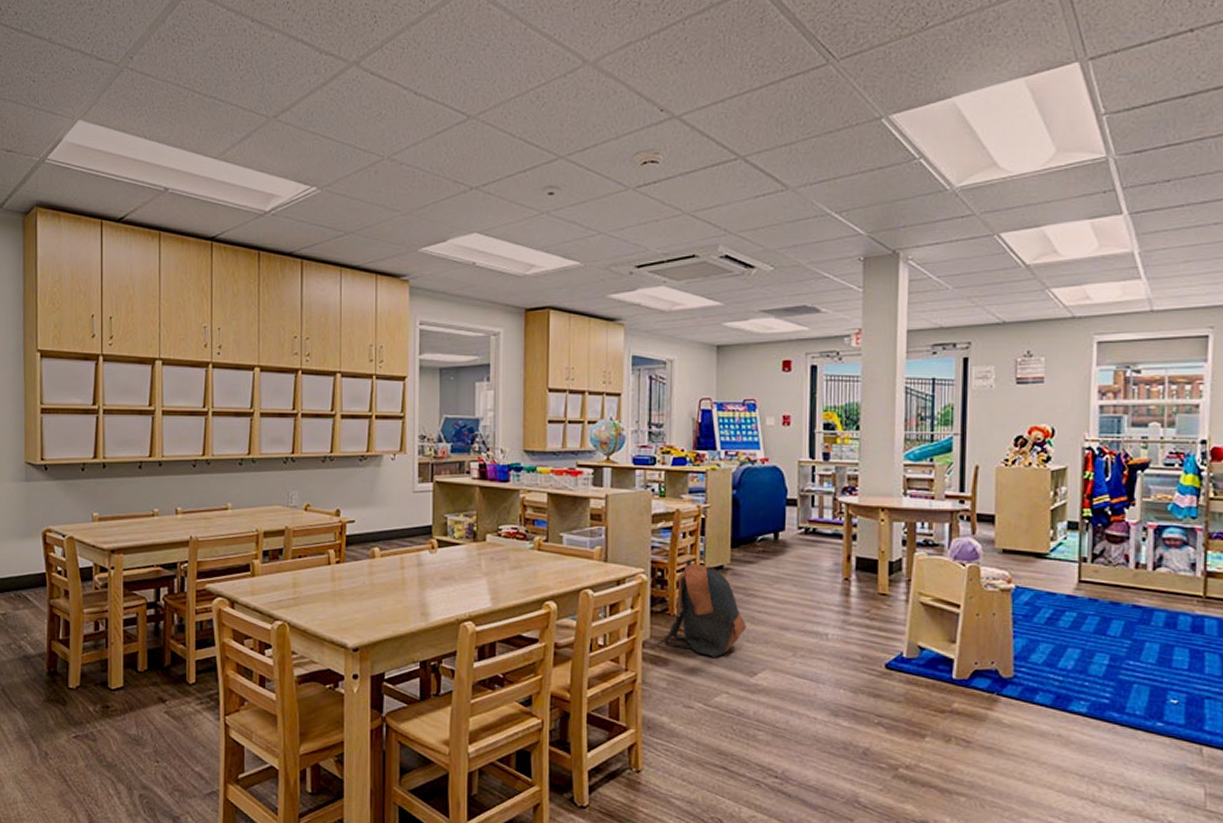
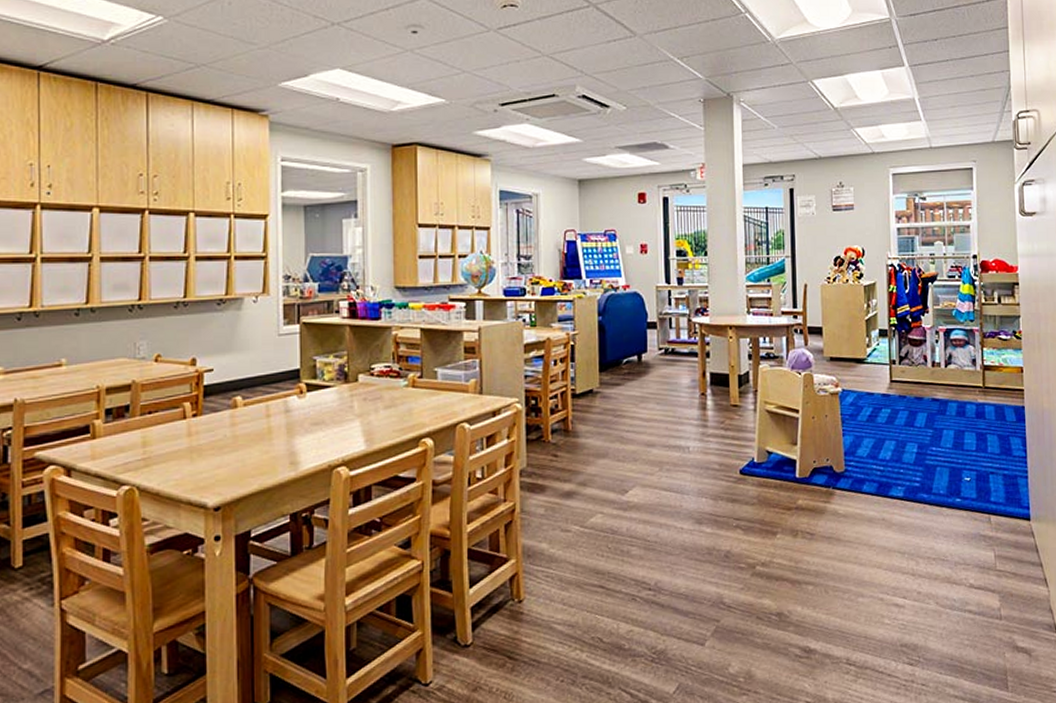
backpack: present [657,559,747,657] -> none [534,385,617,479]

